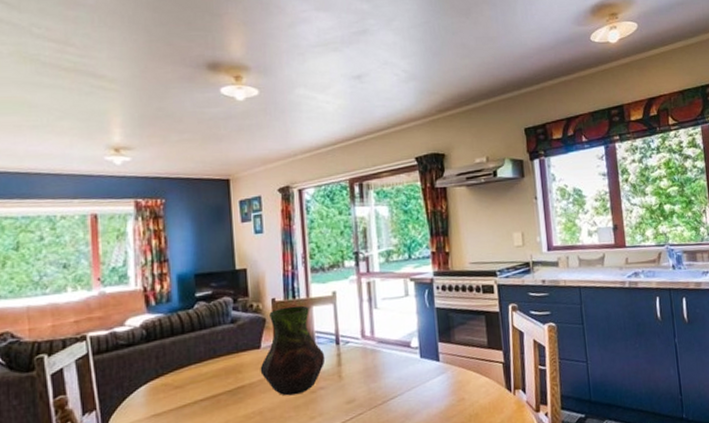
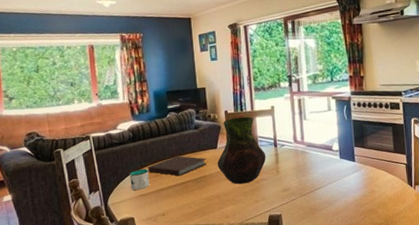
mug: none [138,378,168,408] -> present [128,168,149,190]
notebook: none [166,359,247,387] -> present [148,155,207,176]

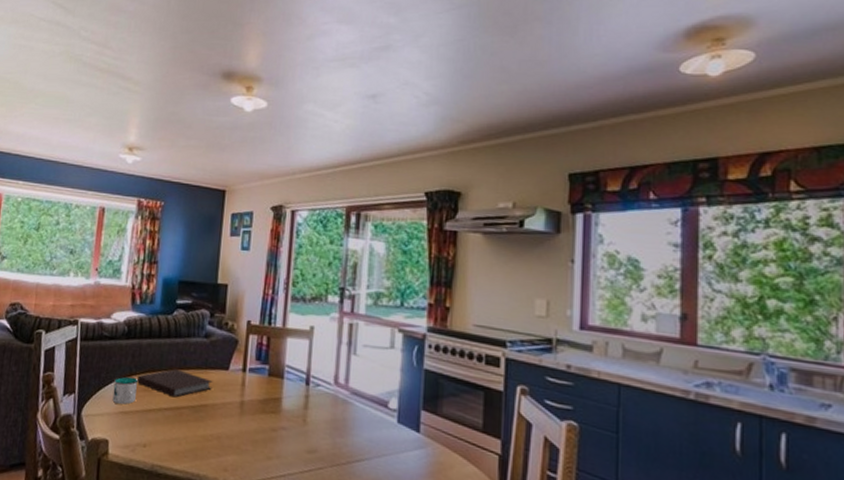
vase: present [217,116,266,185] -> none [224,332,293,429]

